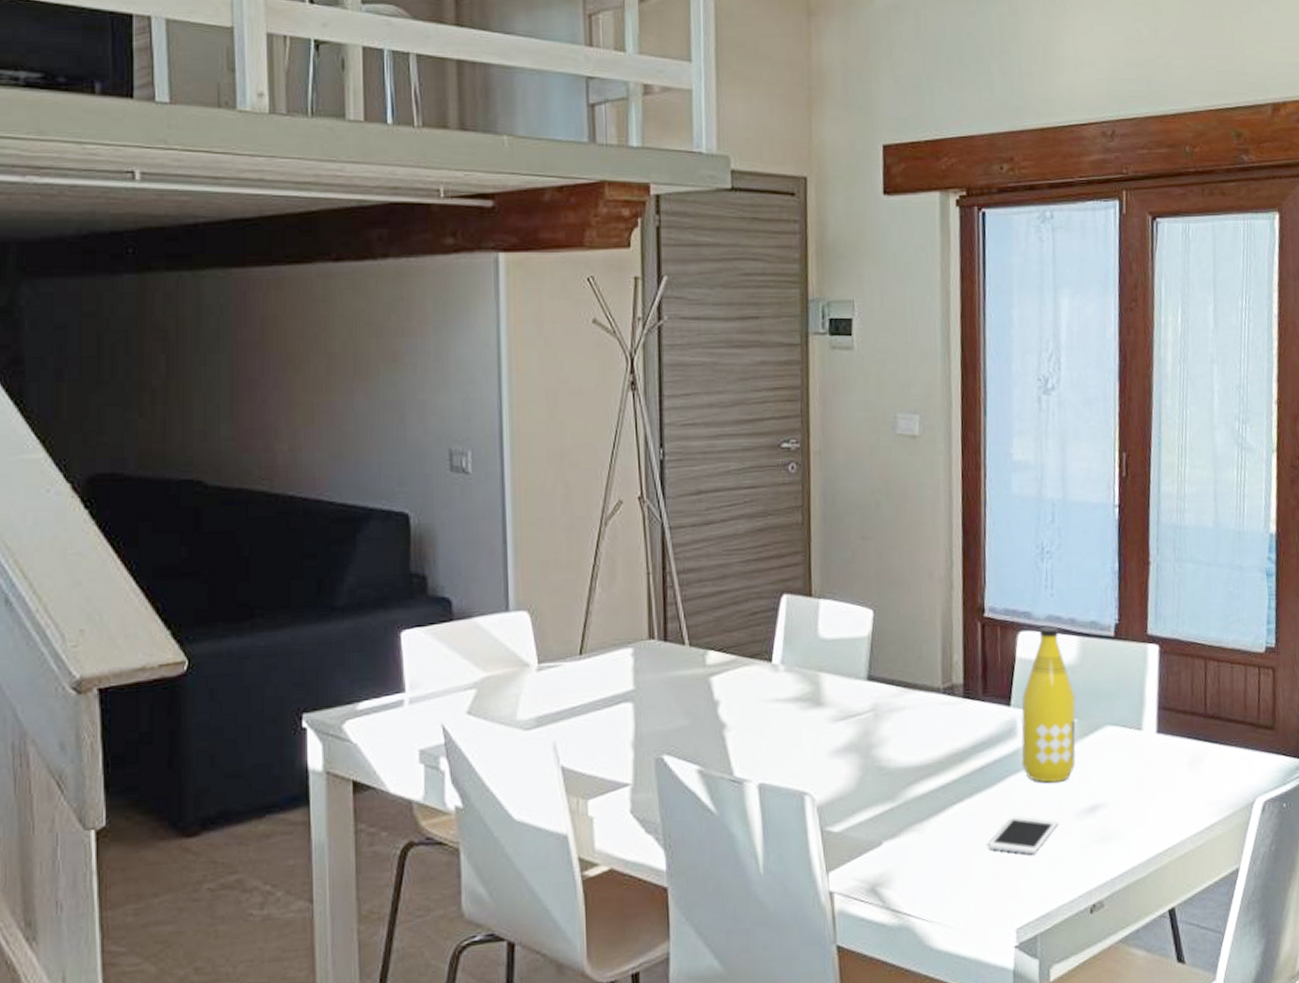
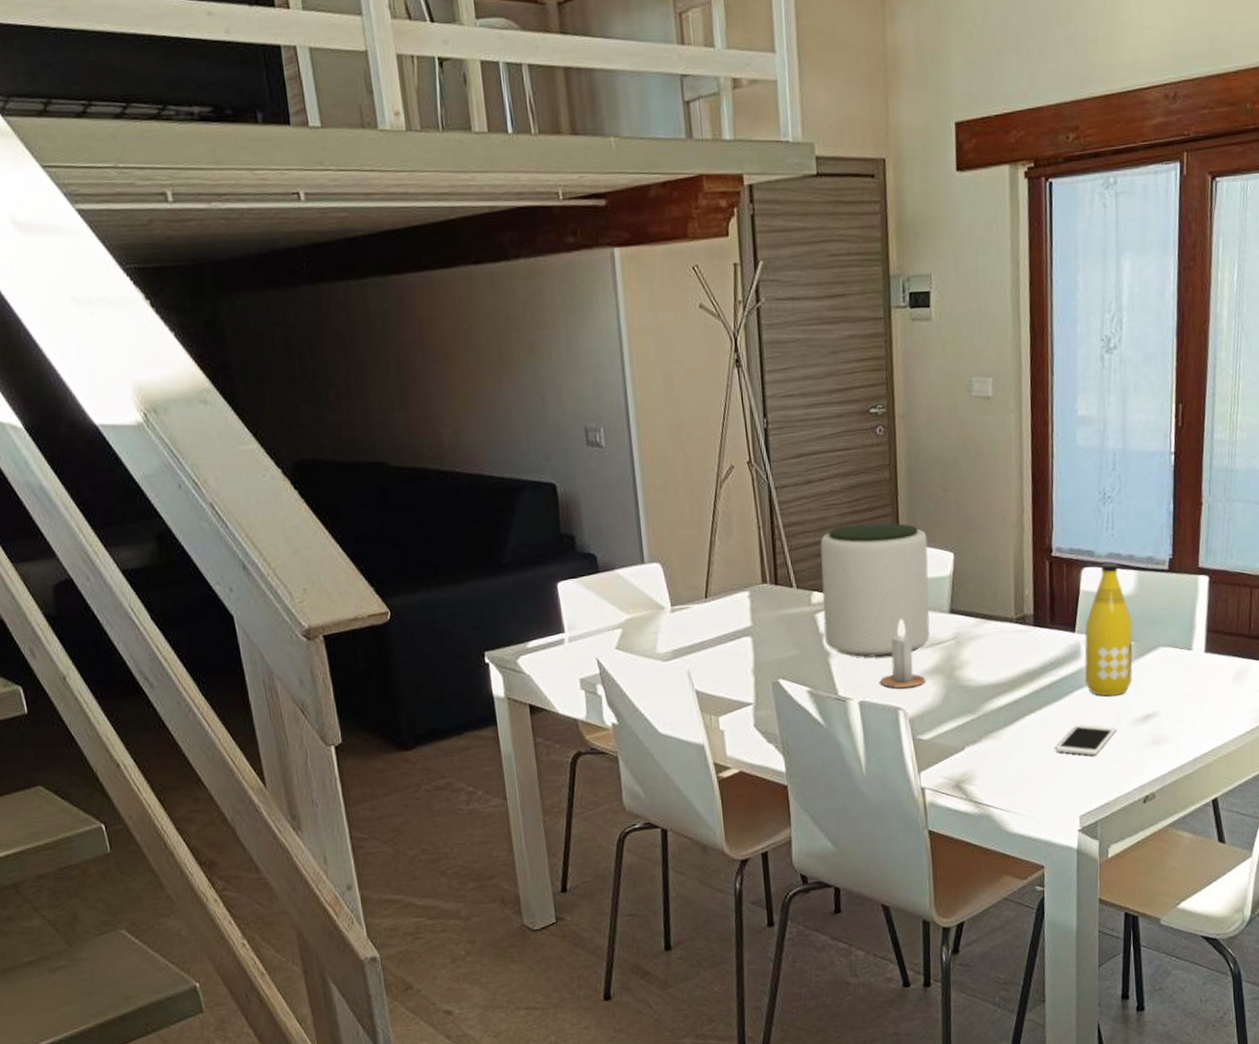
plant pot: none [719,572,845,731] -> present [820,523,930,657]
candle: none [785,685,838,769] -> present [881,619,926,689]

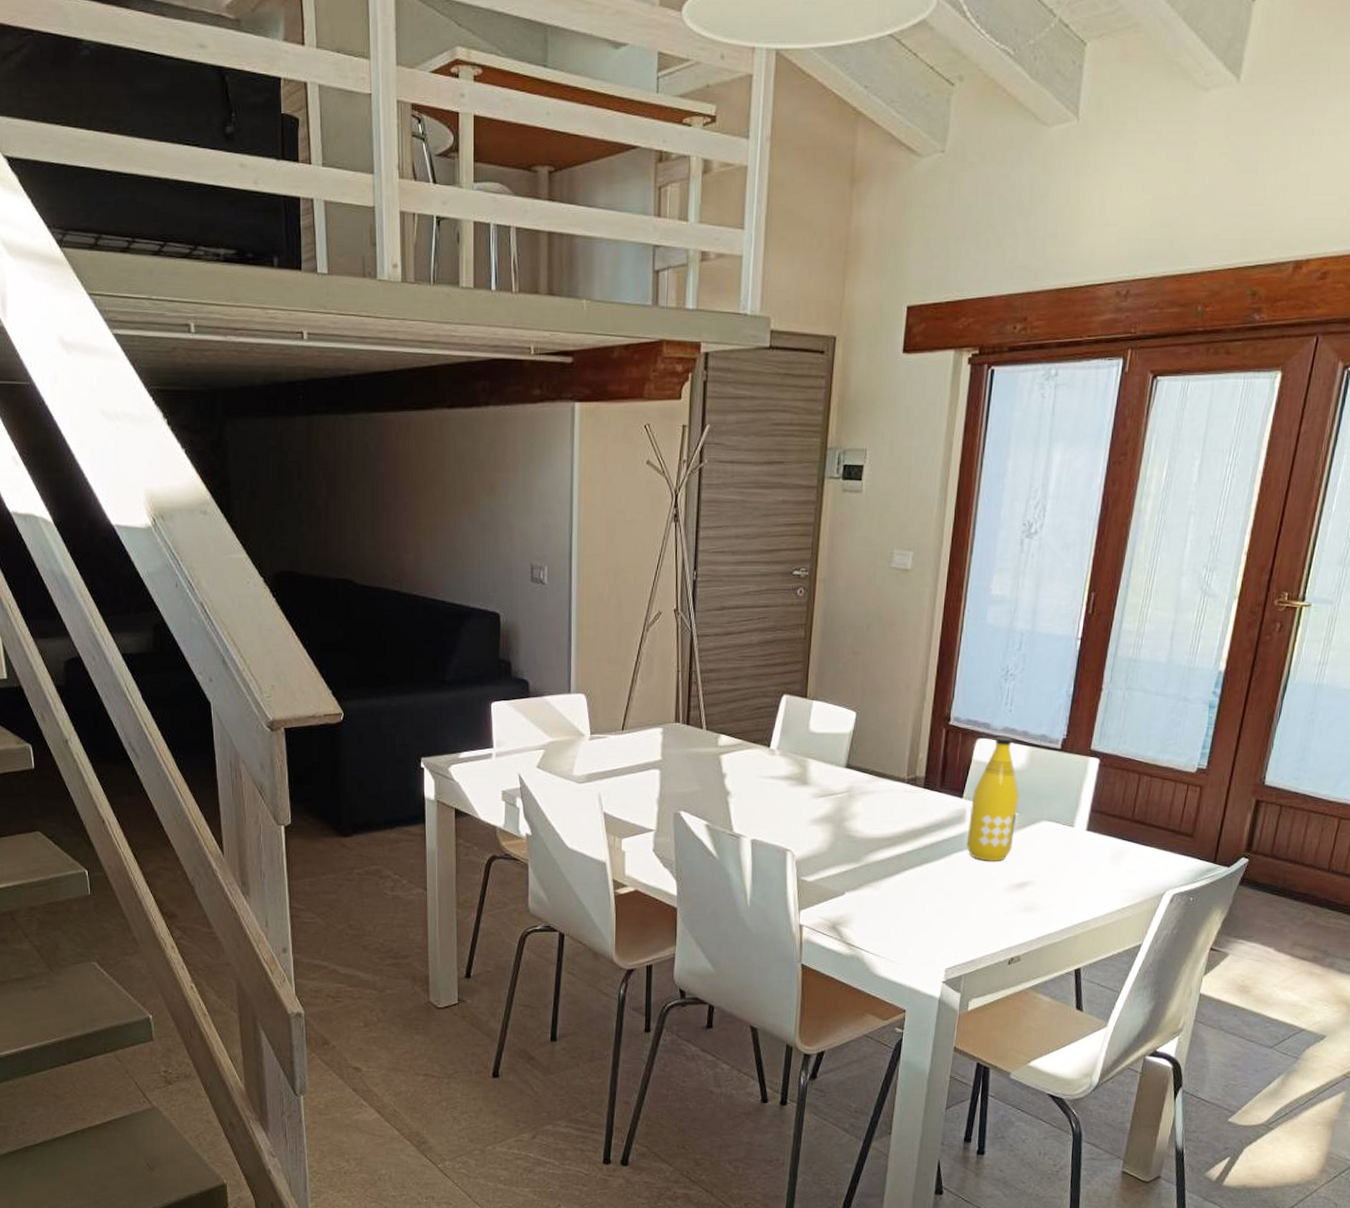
plant pot: present [820,523,930,657] -> none [727,677,833,801]
candle: present [881,619,926,689] -> none [774,768,816,832]
cell phone: present [1056,724,1117,756] -> none [930,884,991,915]

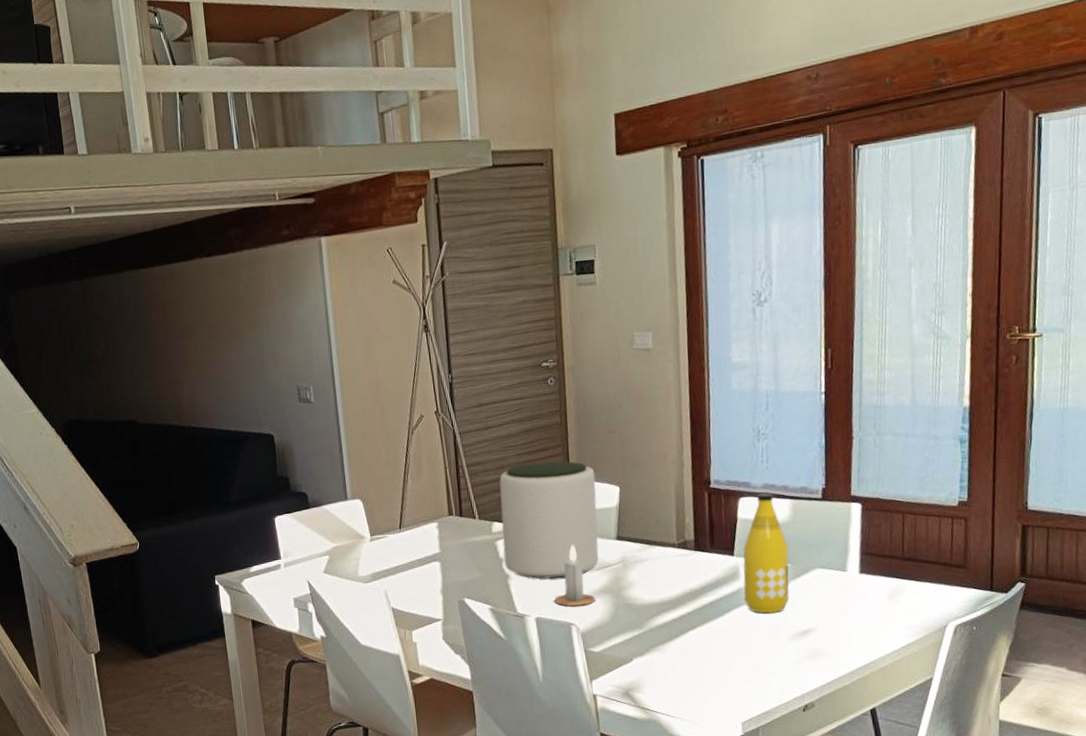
plant pot: none [727,677,833,801] -> present [499,461,599,579]
candle: none [774,768,816,832] -> present [555,545,596,607]

